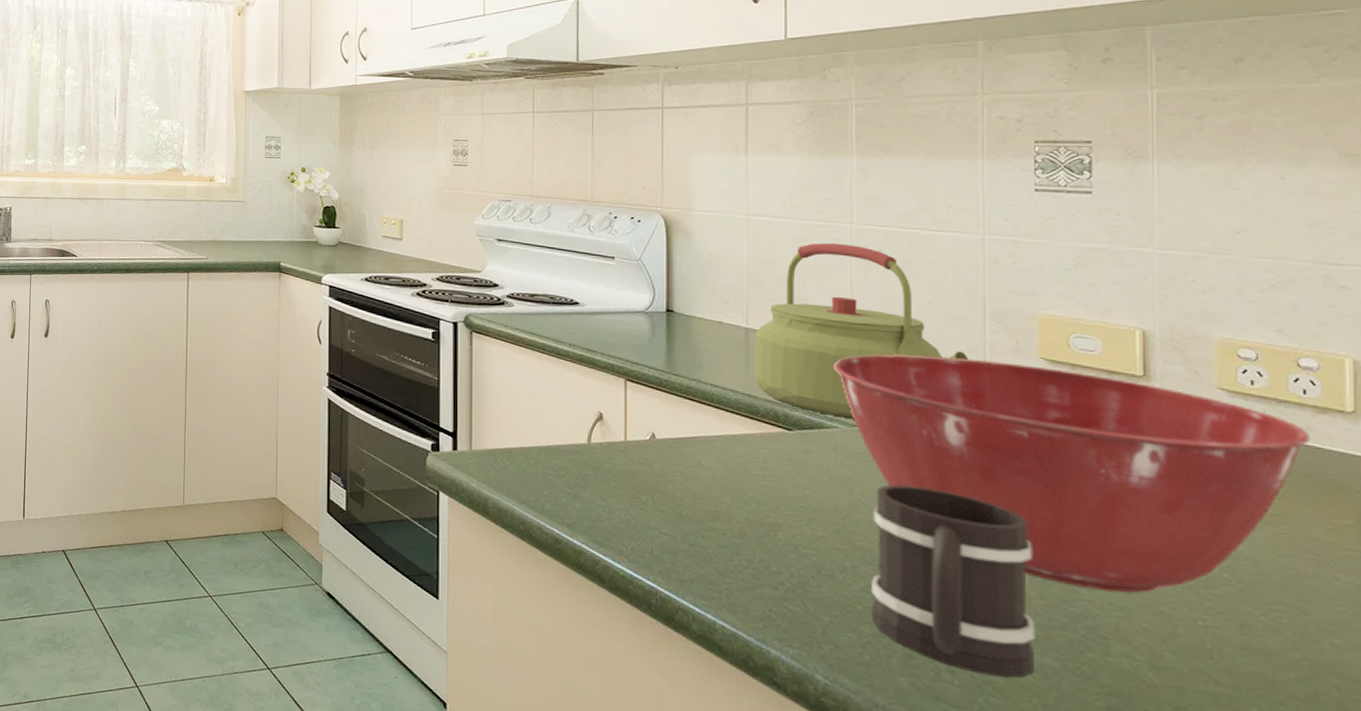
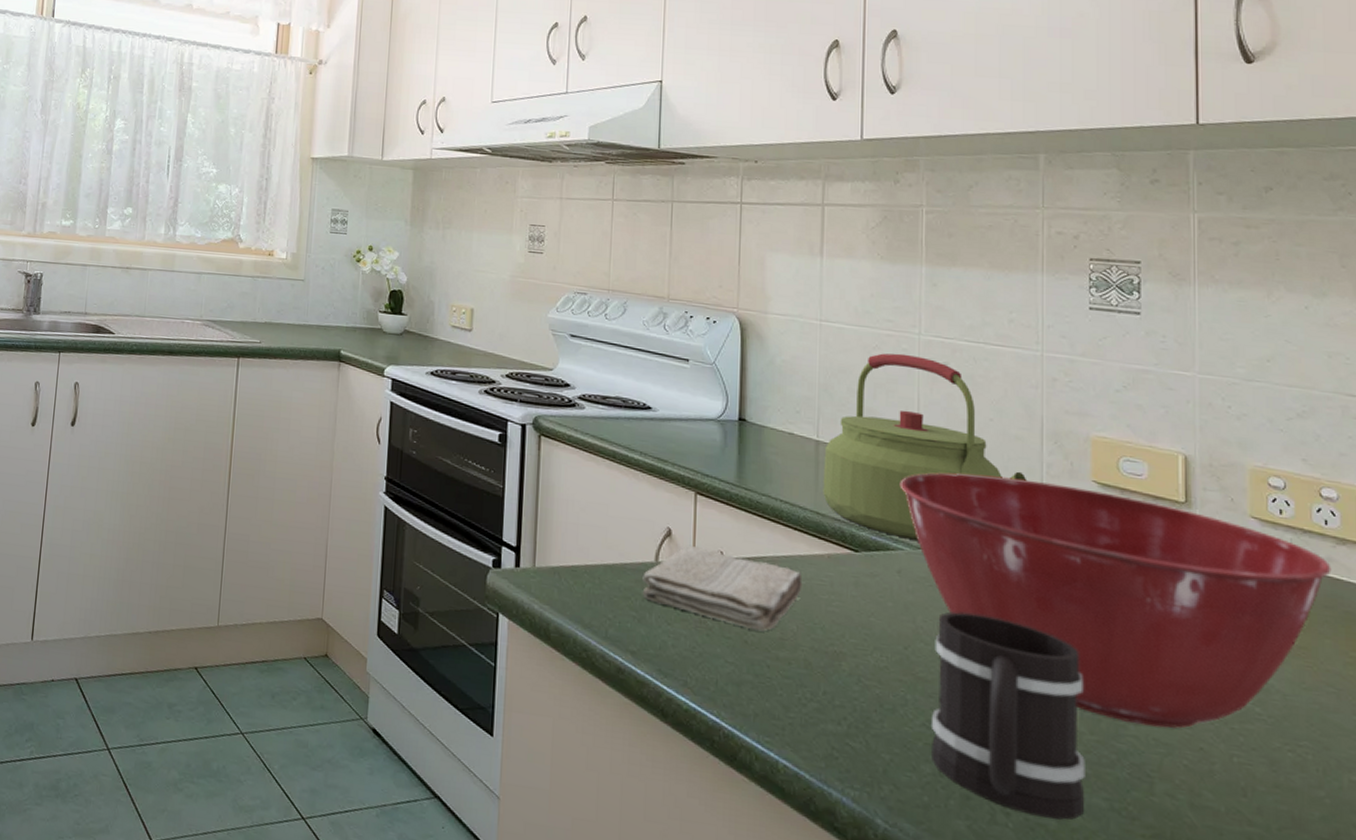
washcloth: none [576,427,735,505] -> present [642,545,803,632]

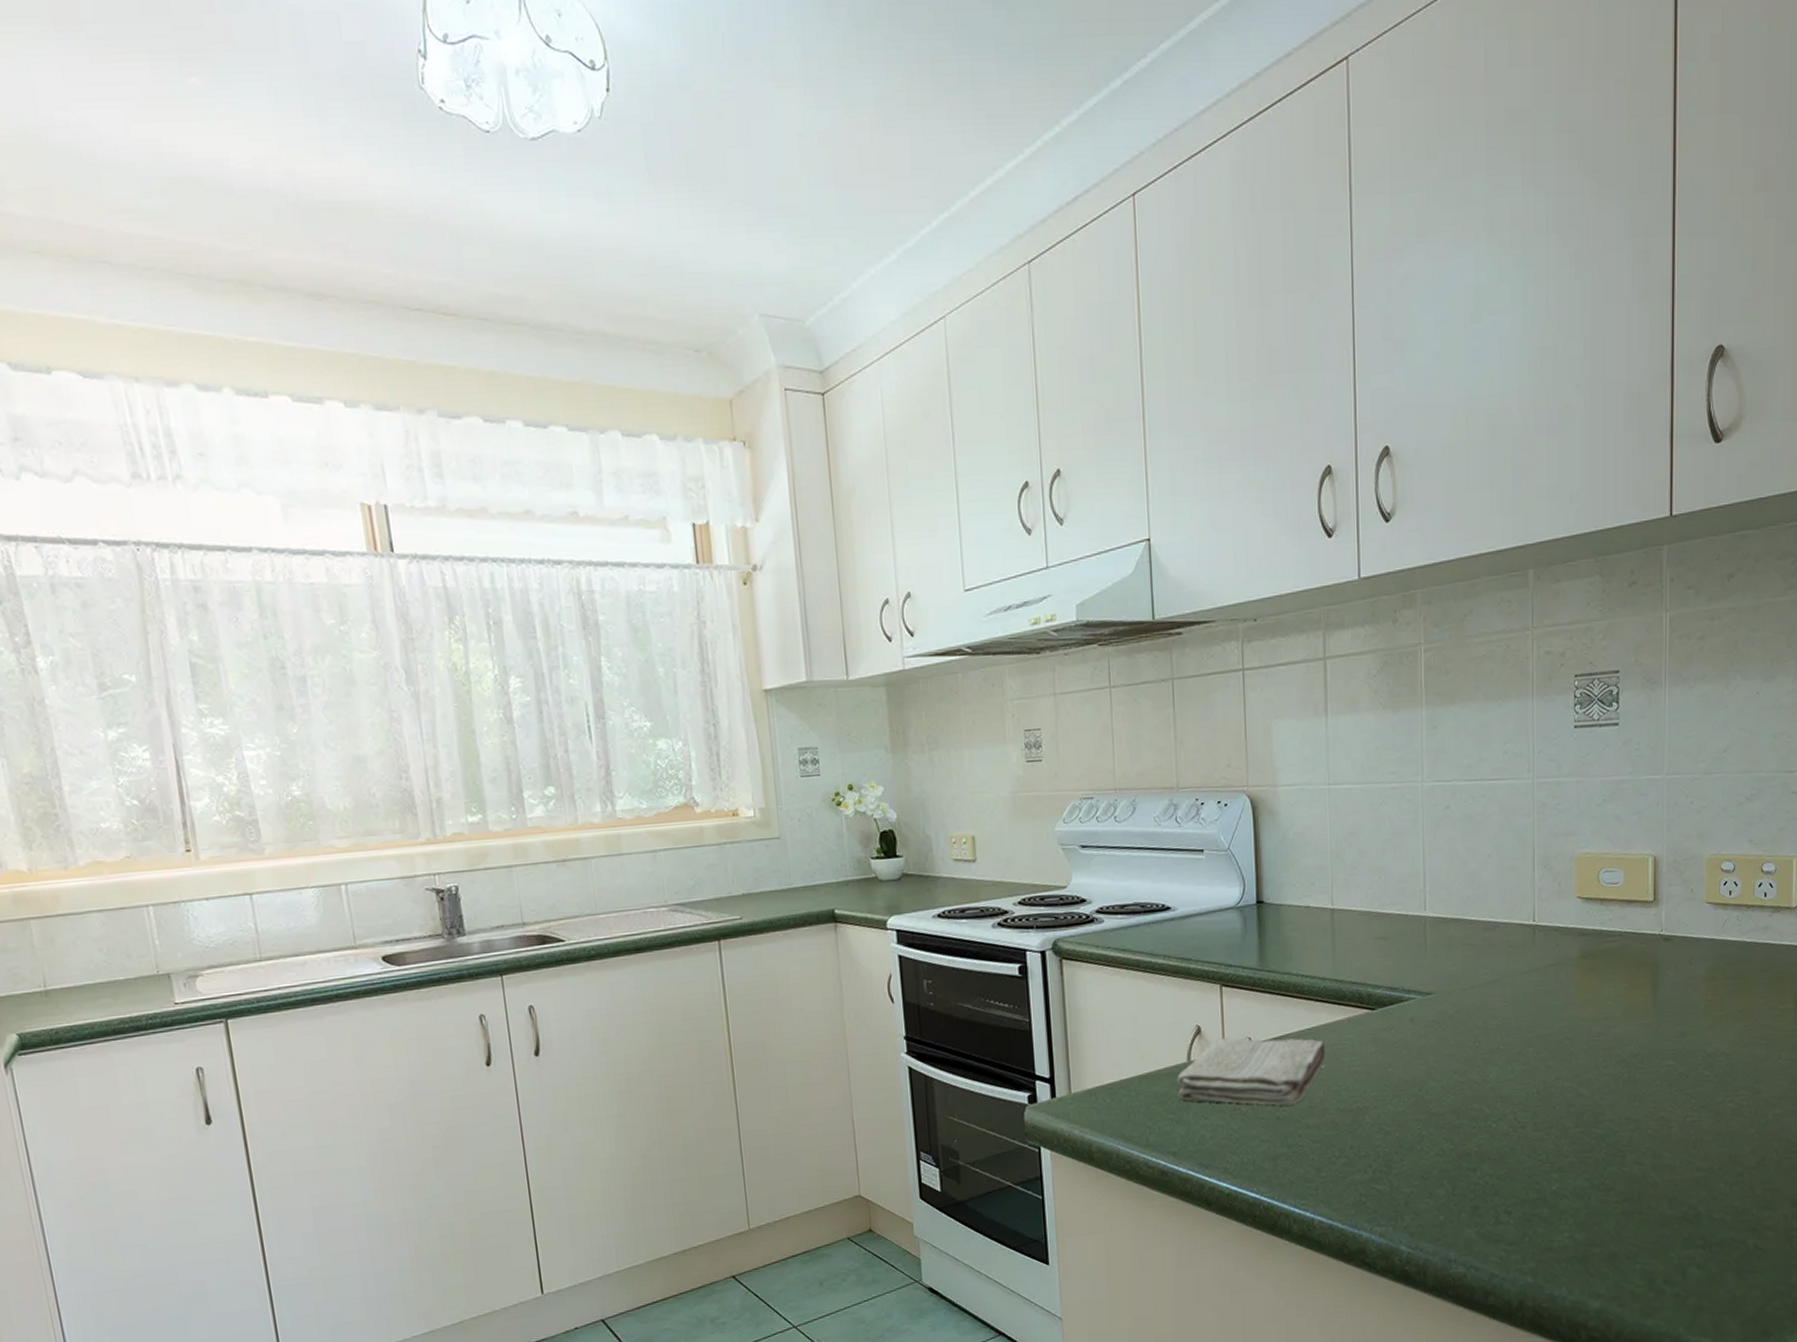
kettle: present [823,353,1027,542] -> none [1339,804,1522,988]
mixing bowl: present [899,472,1332,729] -> none [1409,905,1768,1110]
mug: present [932,611,1085,820] -> none [1445,1042,1571,1209]

